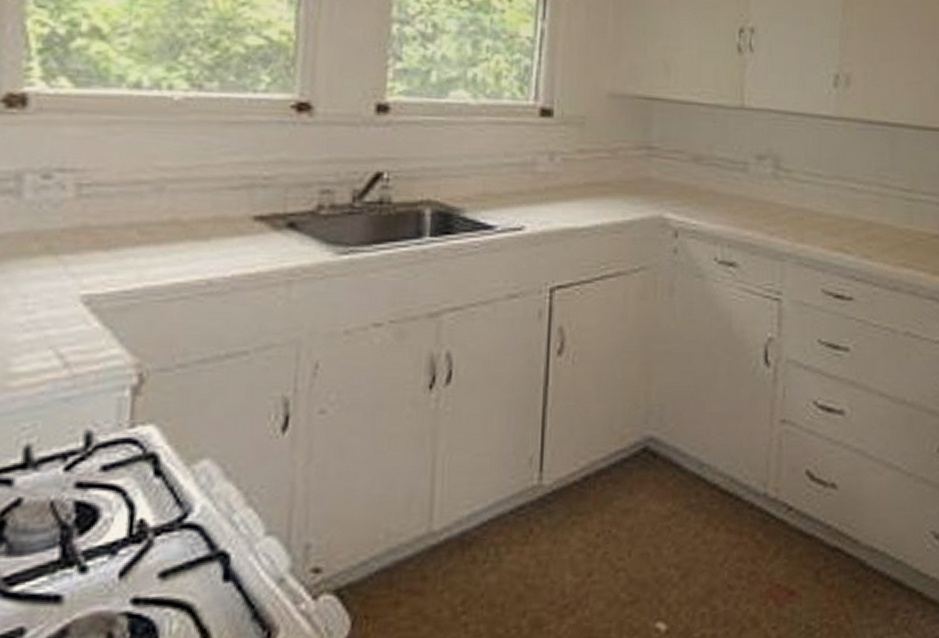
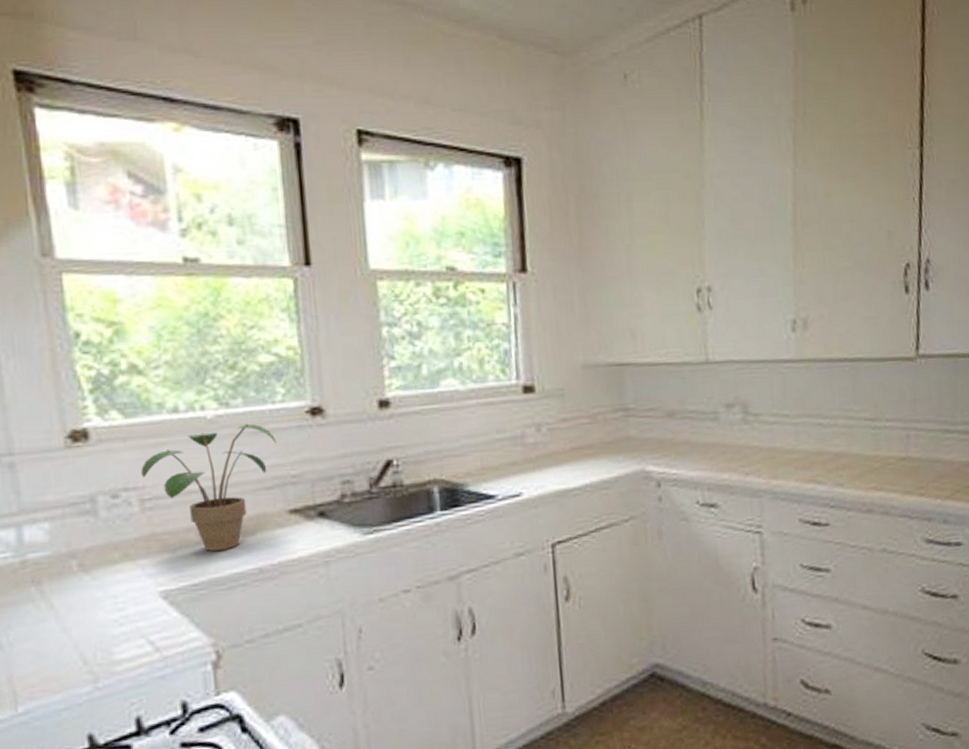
potted plant: none [84,111,252,254] -> present [141,423,277,551]

